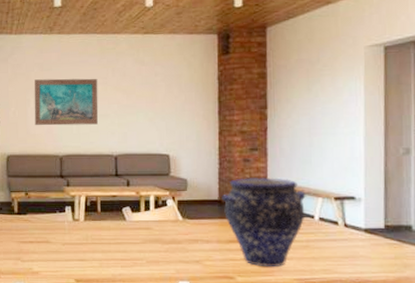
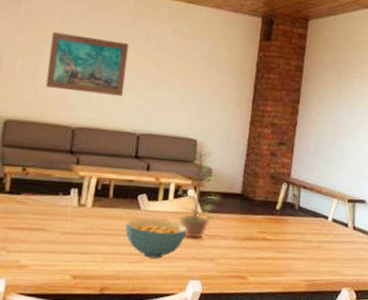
cereal bowl: none [115,228,171,263] -> present [125,219,188,259]
plant: none [158,160,202,245] -> present [177,147,221,240]
vase: present [221,178,306,268] -> none [244,172,324,268]

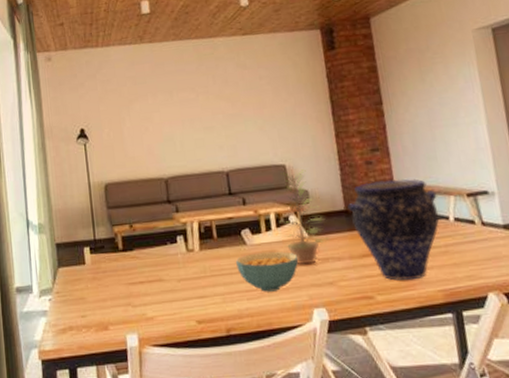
wall art: present [45,32,129,96] -> none [127,88,203,146]
vase: none [244,172,324,268] -> present [347,179,439,281]

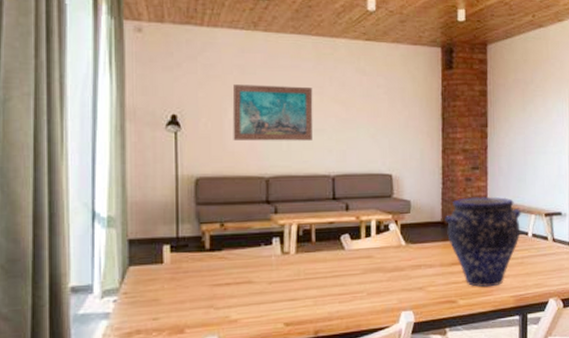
wall art: none [127,88,203,146] -> present [232,84,313,141]
cereal bowl: present [236,251,299,292] -> none [332,257,393,296]
plant: present [279,169,330,266] -> none [380,180,425,272]

